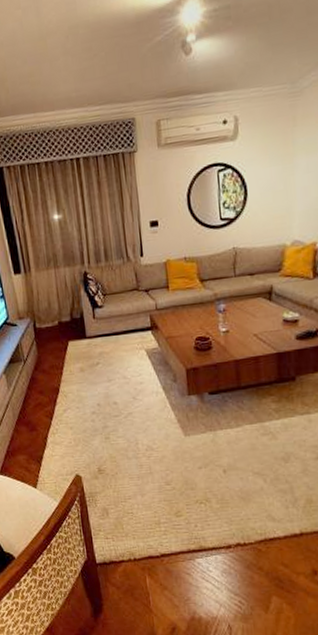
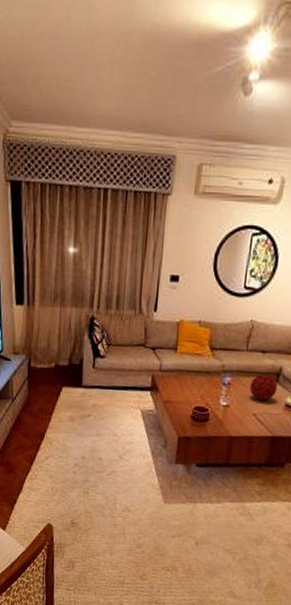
decorative orb: none [244,294,273,321] -> present [249,374,278,401]

